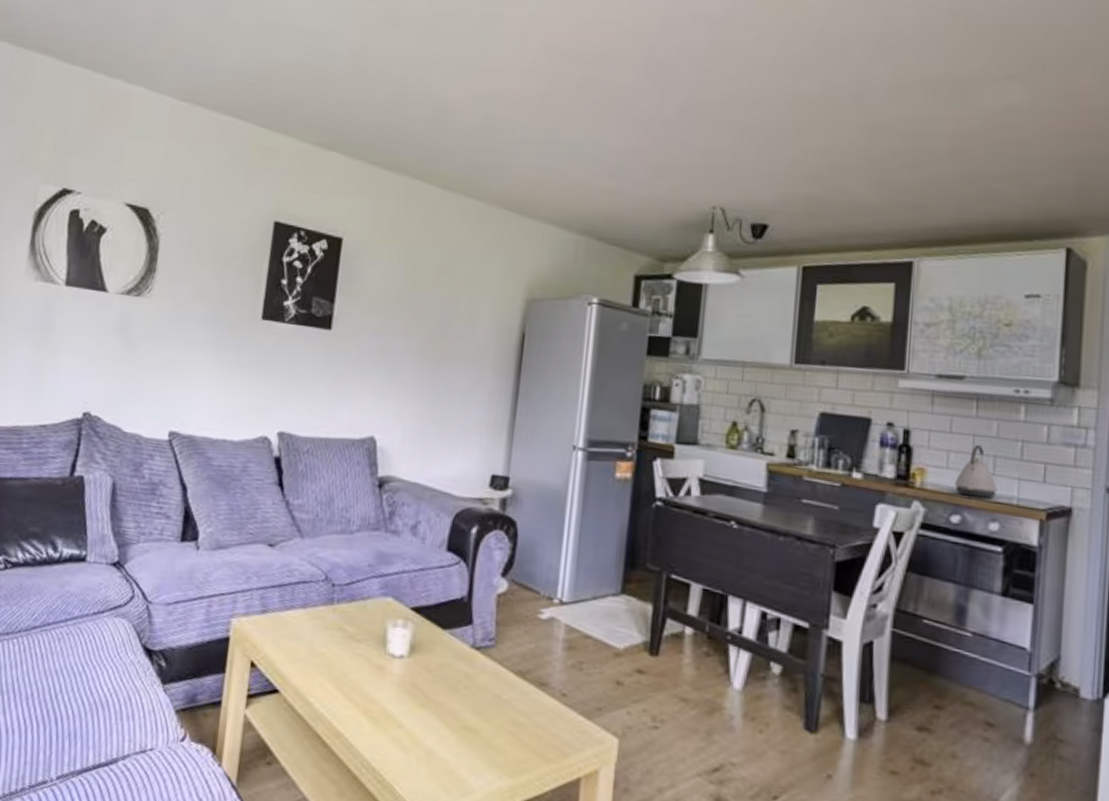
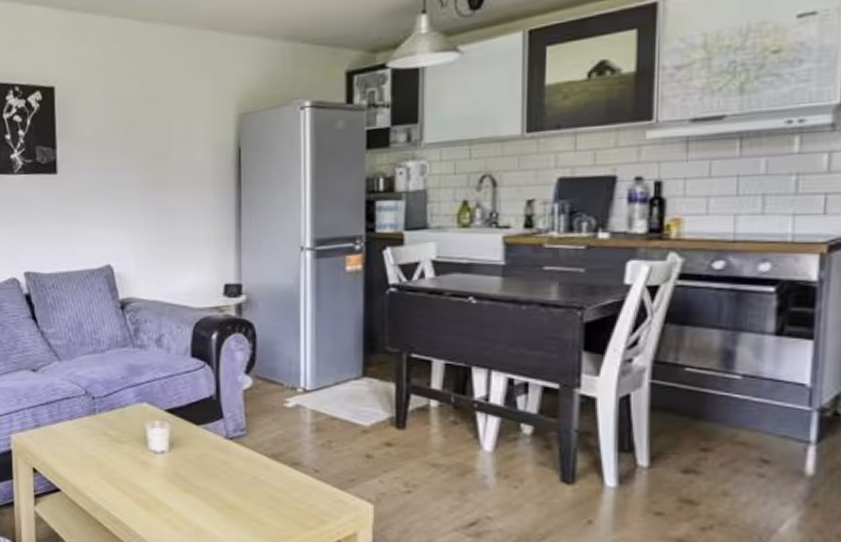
kettle: present [954,445,998,499] -> none [716,186,768,241]

